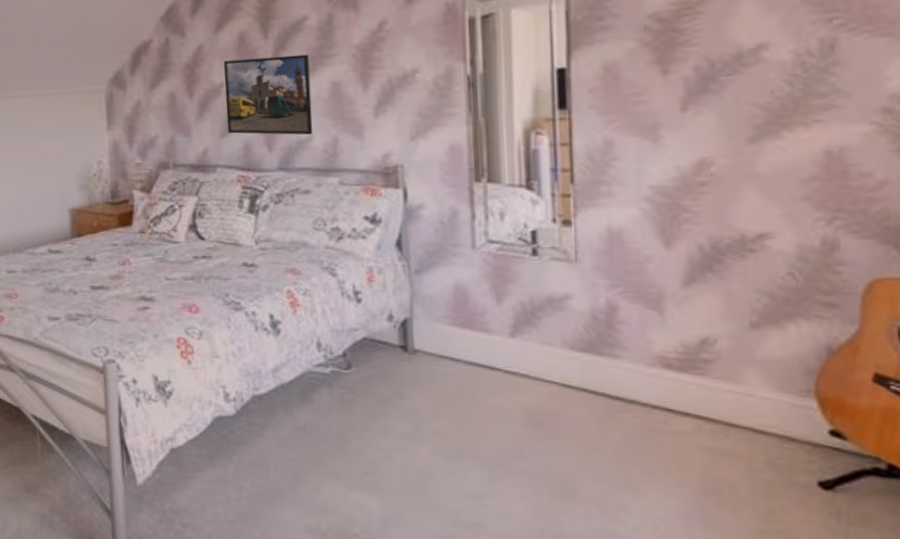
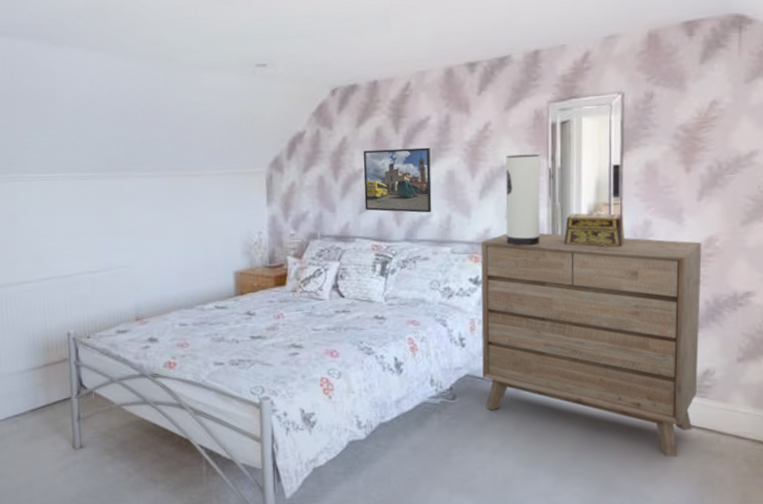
dresser: none [378,158,692,456] -> present [480,233,702,458]
table lamp: none [408,57,459,175] -> present [505,154,541,246]
decorative box: none [491,131,576,175] -> present [564,213,624,247]

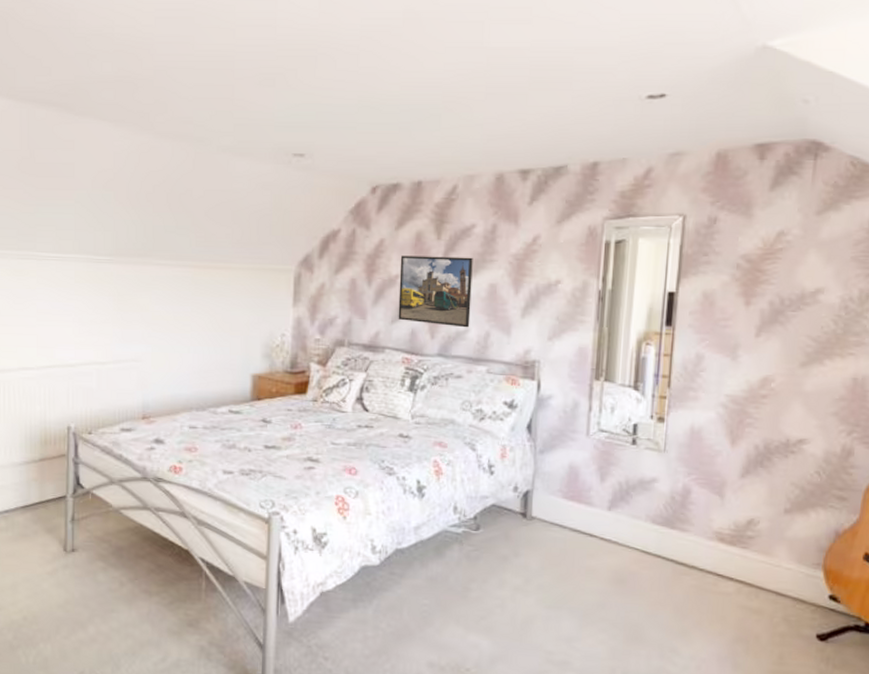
dresser: present [480,233,702,458] -> none [510,356,756,611]
table lamp: present [505,154,541,246] -> none [547,272,591,372]
decorative box: present [564,213,624,247] -> none [609,340,675,380]

